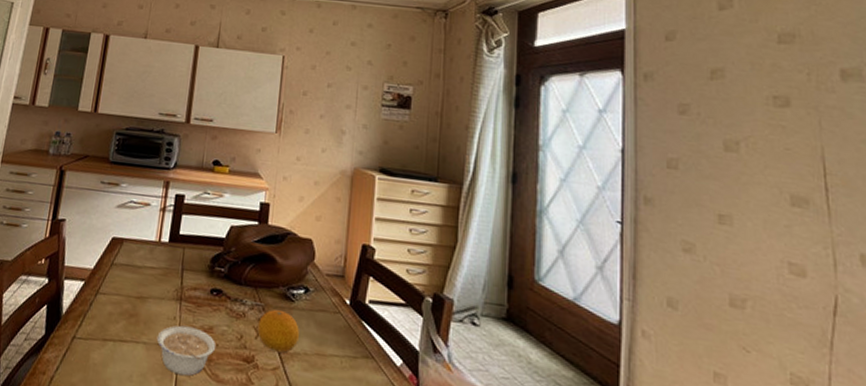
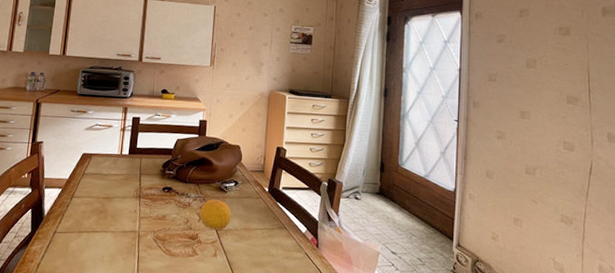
legume: present [156,325,217,376] -> none [122,216,169,254]

